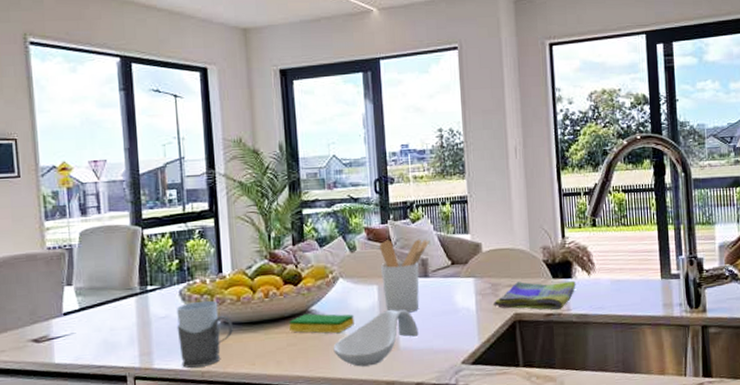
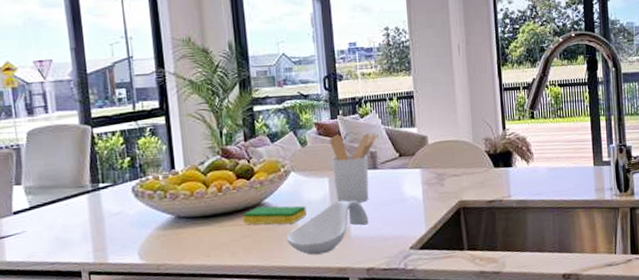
mug: present [177,300,233,368] -> none [130,196,187,262]
dish towel: present [493,280,576,310] -> none [439,169,516,197]

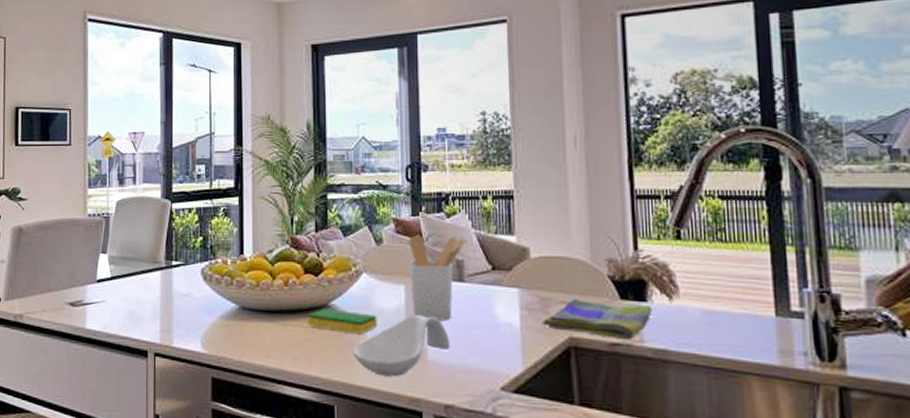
dish towel: none [439,169,516,197] -> present [543,299,652,339]

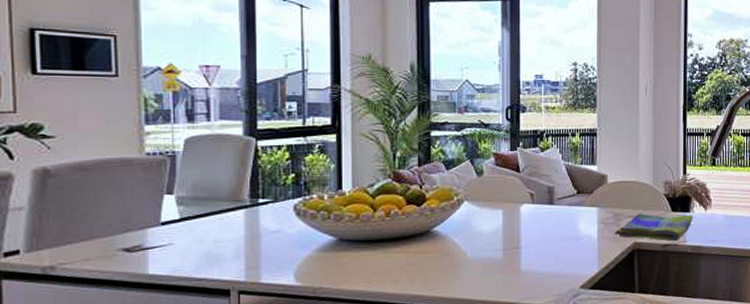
dish sponge: present [308,308,377,335] -> none [410,234,477,255]
spoon rest: present [353,314,450,377] -> none [454,233,540,288]
utensil holder: present [408,234,467,321] -> none [506,166,558,238]

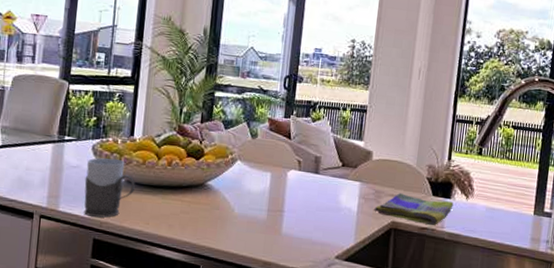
mug: none [289,216,350,284] -> present [84,158,135,218]

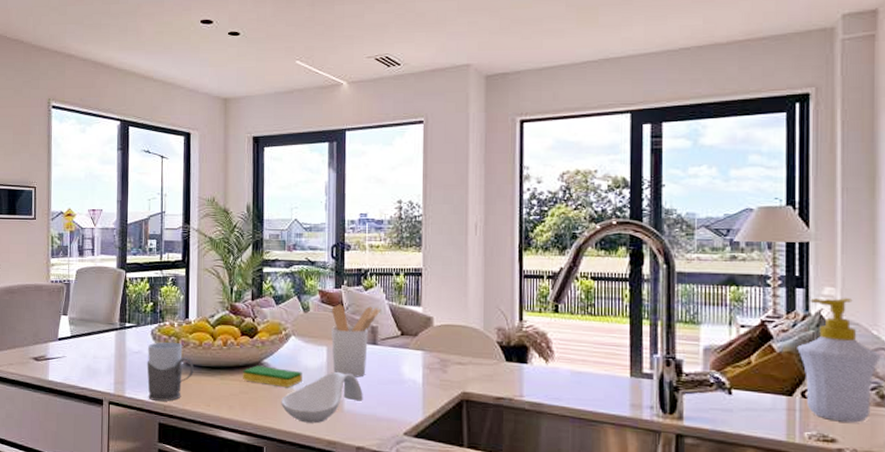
dish sponge: none [185,187,245,210] -> present [243,365,302,388]
spoon rest: none [221,196,302,245] -> present [281,371,363,424]
utensil holder: none [275,133,326,204] -> present [331,304,381,377]
dish towel: present [374,193,454,225] -> none [441,360,532,394]

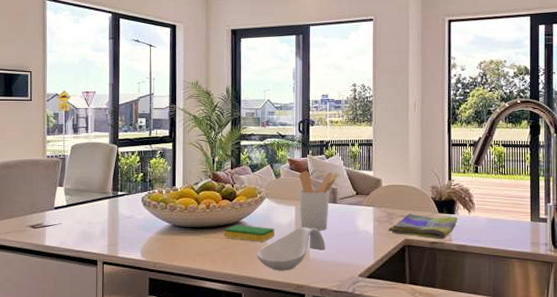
mug: present [147,341,194,401] -> none [138,207,180,259]
dish towel: none [441,360,532,394] -> present [388,213,458,239]

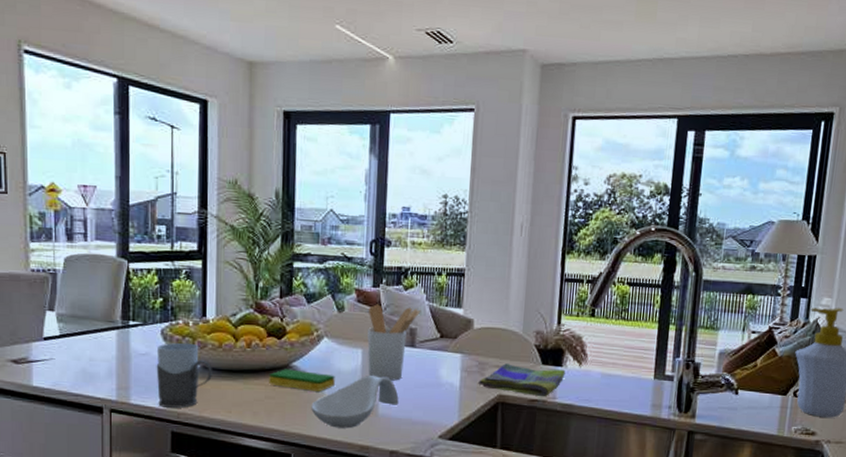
mug: none [138,207,180,259] -> present [156,342,212,408]

